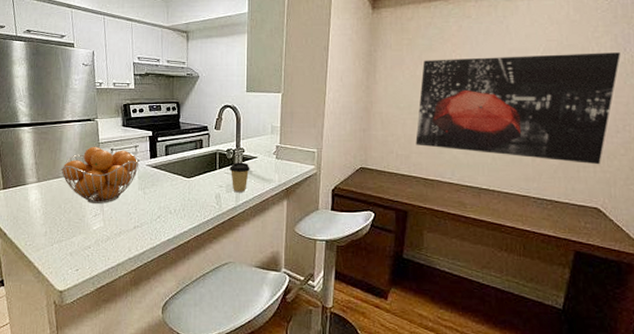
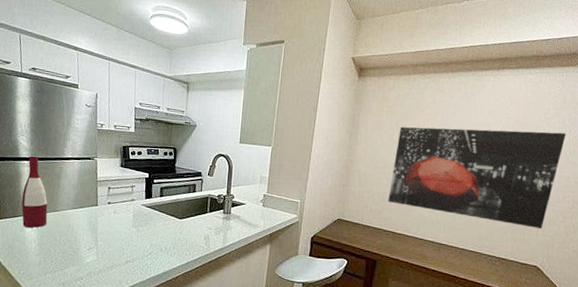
wine bottle: none [24,121,51,196] -> present [21,156,48,228]
fruit basket: present [61,146,139,204] -> none [58,183,135,238]
coffee cup: present [229,162,250,193] -> none [219,207,238,236]

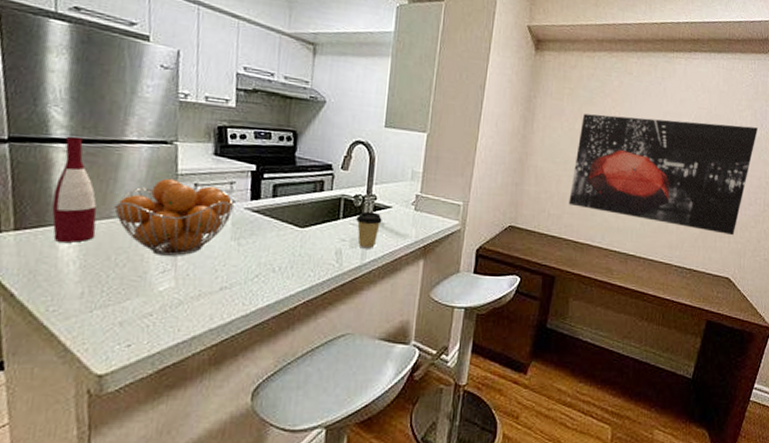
fruit basket: none [58,183,135,238] -> present [114,178,235,256]
coffee cup: none [219,207,238,236] -> present [356,211,382,249]

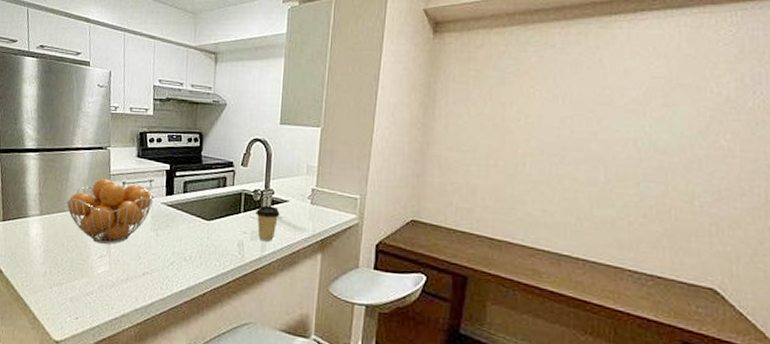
wine bottle: present [51,136,97,243] -> none [26,146,55,231]
wall art: present [568,113,758,236] -> none [480,94,748,235]

